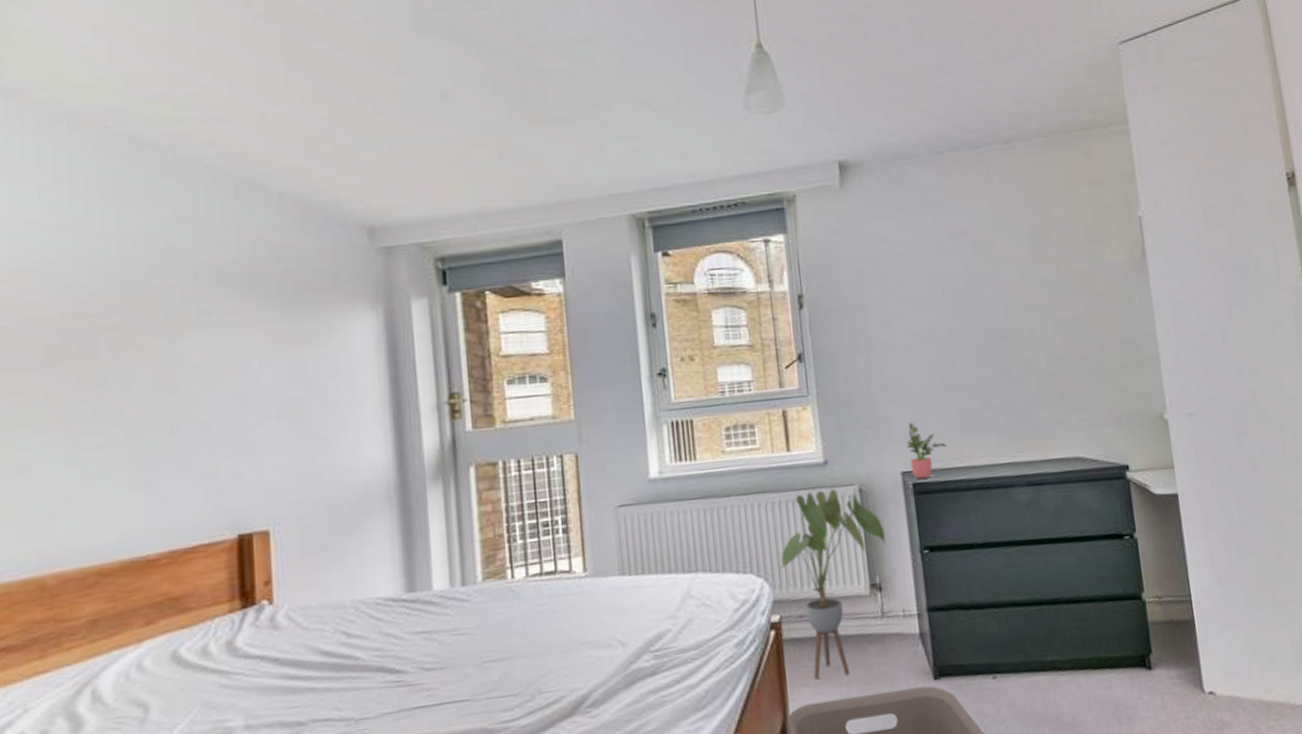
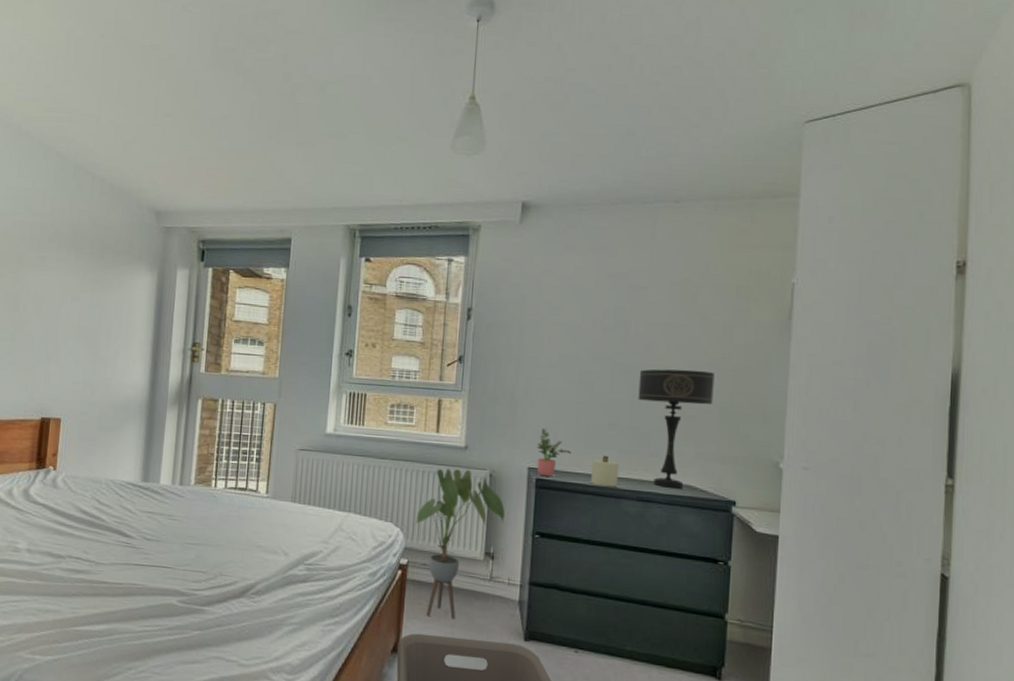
candle: none [971,441,1004,479] -> present [591,456,619,489]
table lamp: none [1003,326,1086,466] -> present [638,369,715,489]

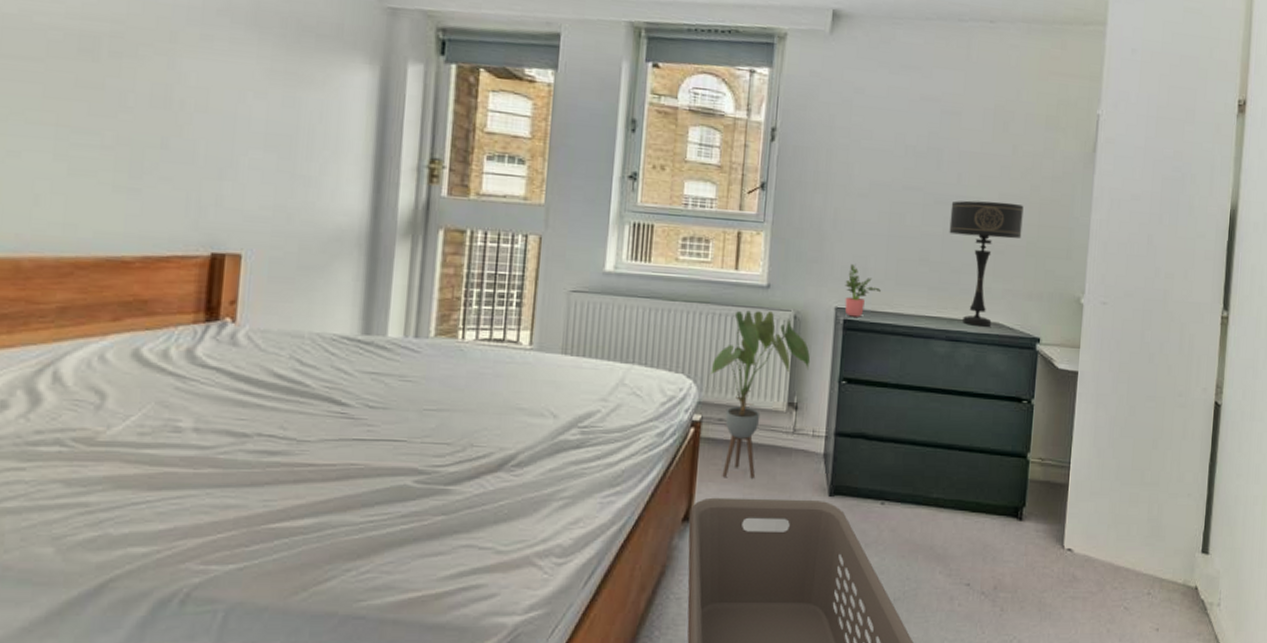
candle: present [591,456,619,489] -> none [900,294,929,328]

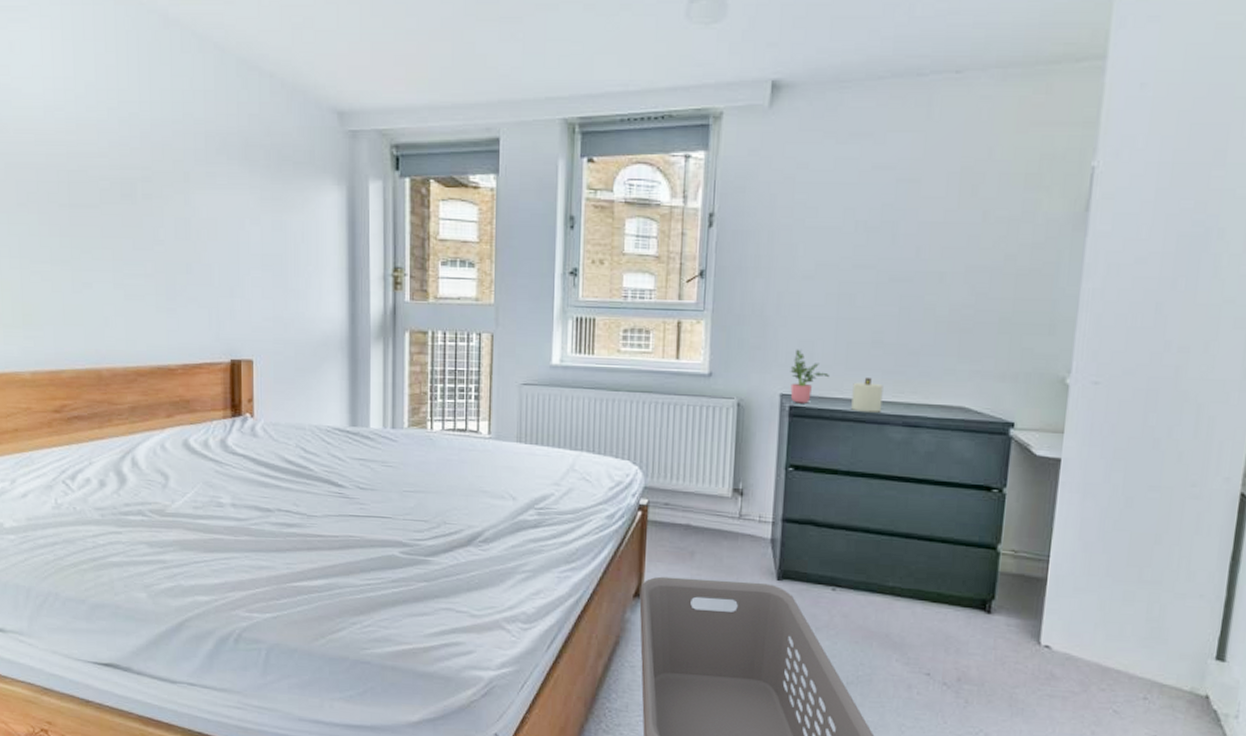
house plant: present [710,310,811,479] -> none [655,398,756,561]
candle: none [900,294,929,328] -> present [851,378,884,414]
table lamp: present [949,200,1024,327] -> none [906,275,996,411]

